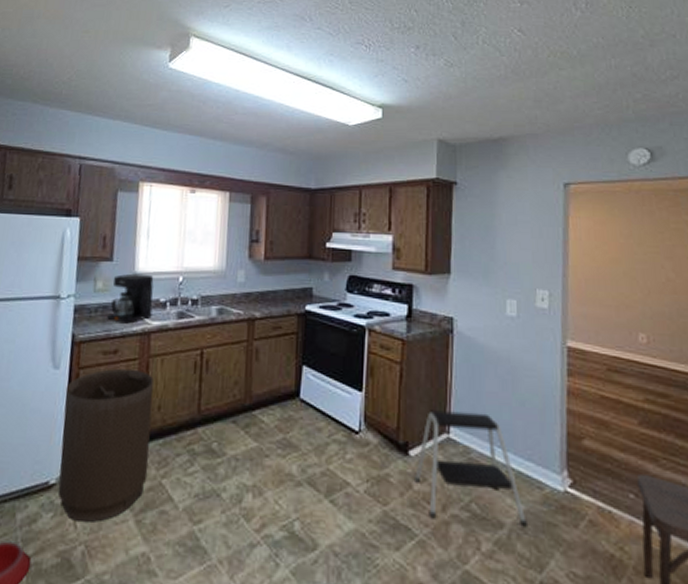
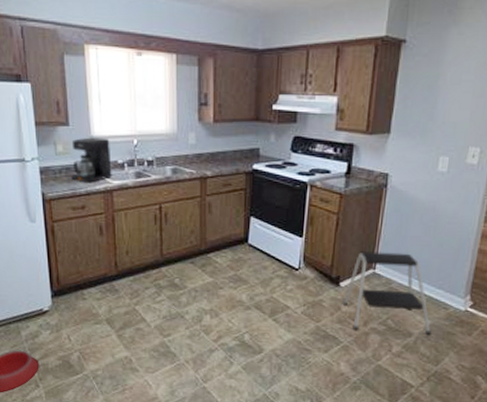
trash can: present [57,368,154,522] -> none [44,221,123,337]

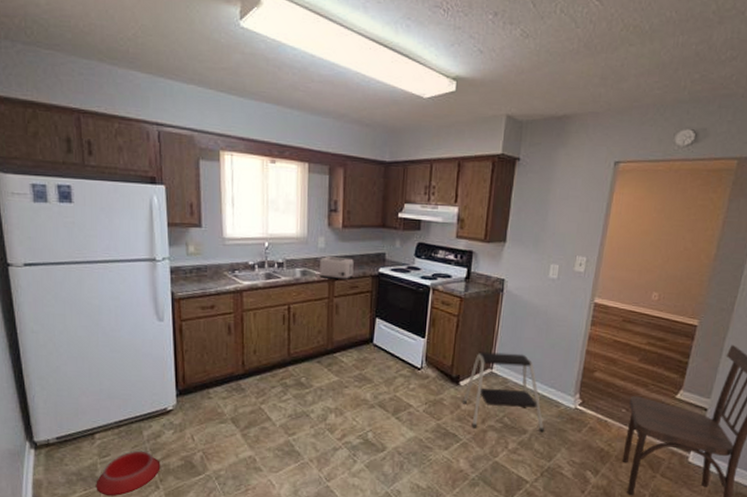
coffee maker: present [71,137,112,183] -> none [202,239,243,283]
toaster: none [191,153,226,178] -> present [319,257,354,281]

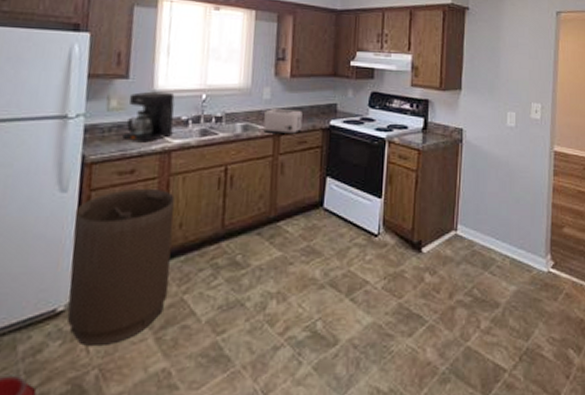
trash can: none [171,320,249,436] -> present [67,188,174,346]
coffee maker: none [202,239,243,283] -> present [122,91,175,143]
step stool: present [462,352,544,432] -> none [425,211,518,306]

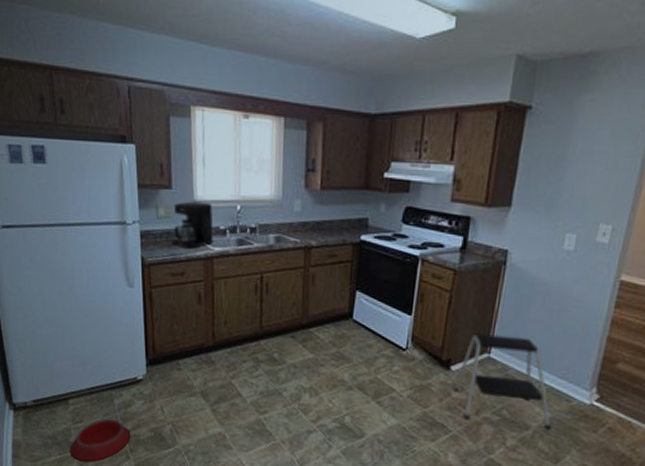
trash can: present [67,188,174,346] -> none [141,288,220,409]
toaster: present [263,109,303,135] -> none [295,221,333,249]
step stool: none [425,211,518,306] -> present [452,333,551,429]

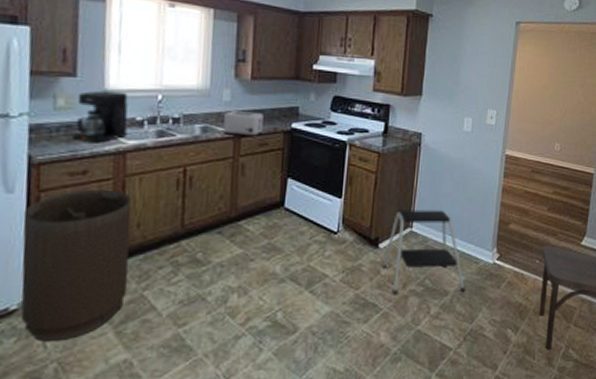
trash can: none [141,288,220,409] -> present [20,189,131,342]
toaster: none [295,221,333,249] -> present [223,111,264,137]

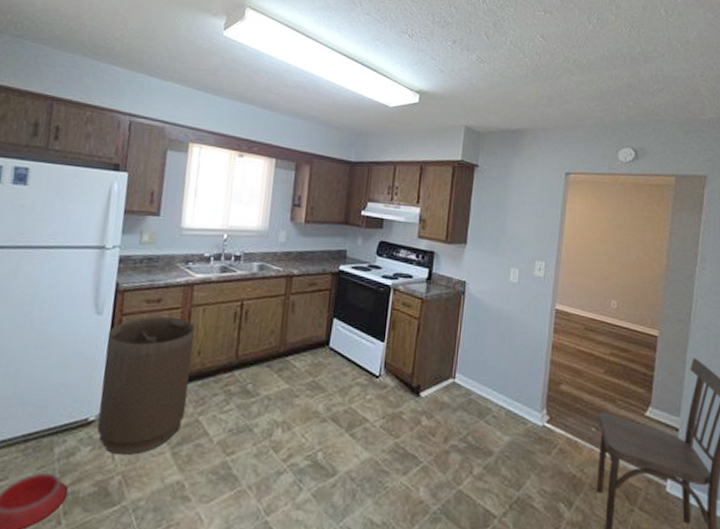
coffee maker: present [72,90,128,143] -> none [152,228,200,275]
toaster: present [223,111,264,137] -> none [277,251,314,277]
step stool: present [381,210,465,295] -> none [422,359,511,453]

